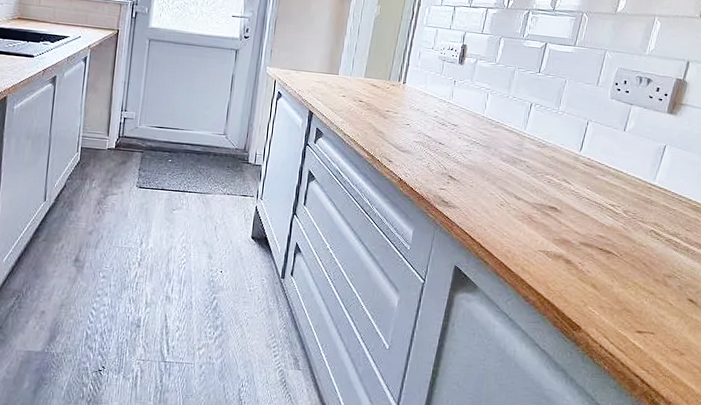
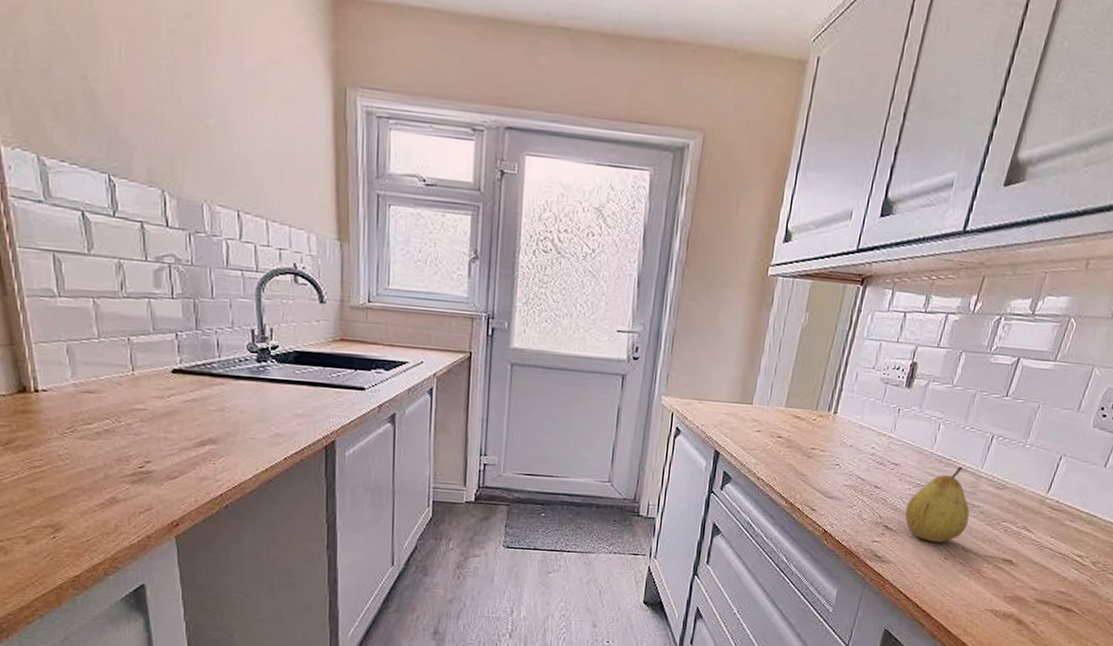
fruit: none [465,128,519,192] -> present [904,467,970,543]

